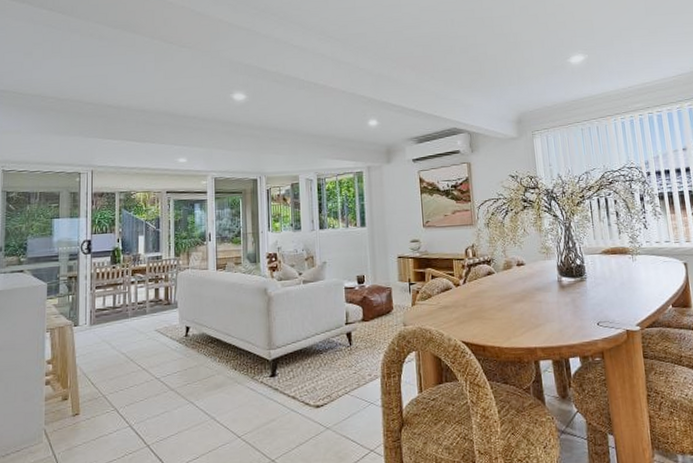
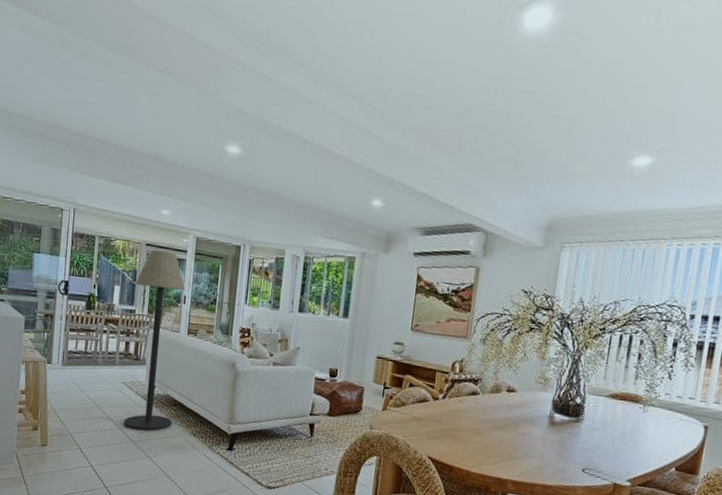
floor lamp: none [159,195,211,377] -> present [123,250,185,431]

